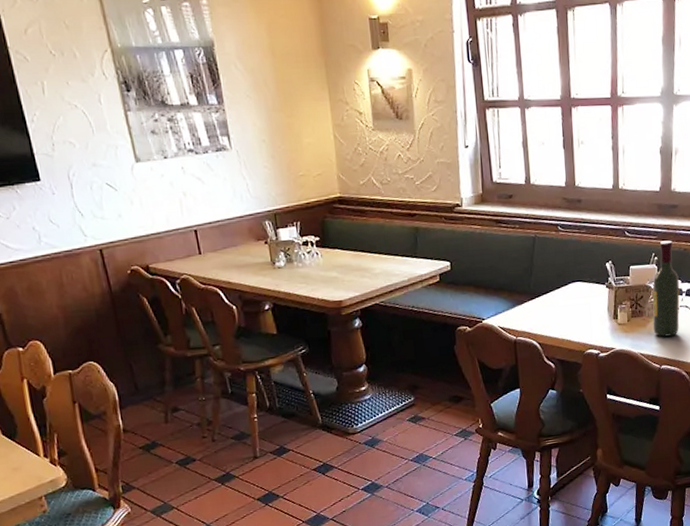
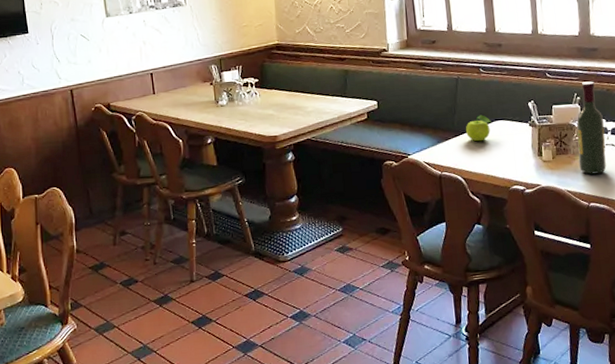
fruit: none [542,276,569,305] -> present [466,115,492,142]

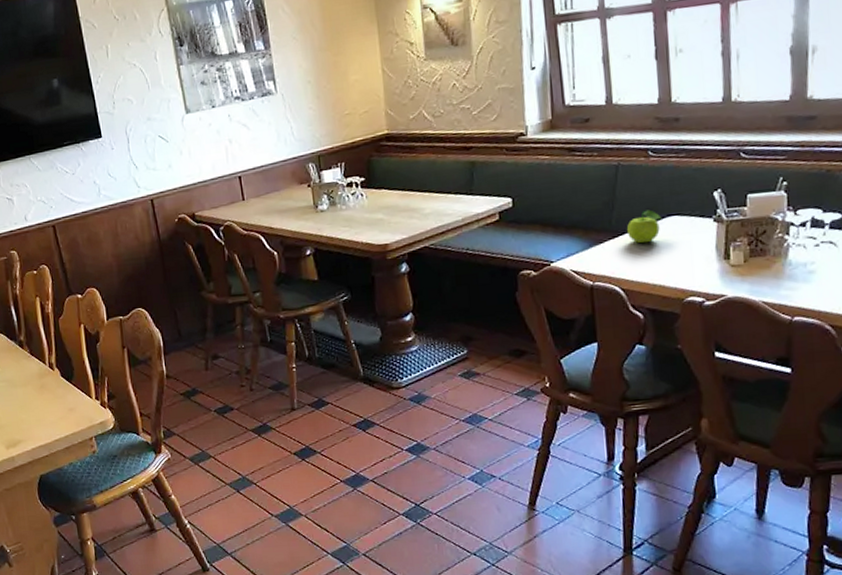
wine bottle: present [576,81,607,175] -> none [780,160,821,281]

